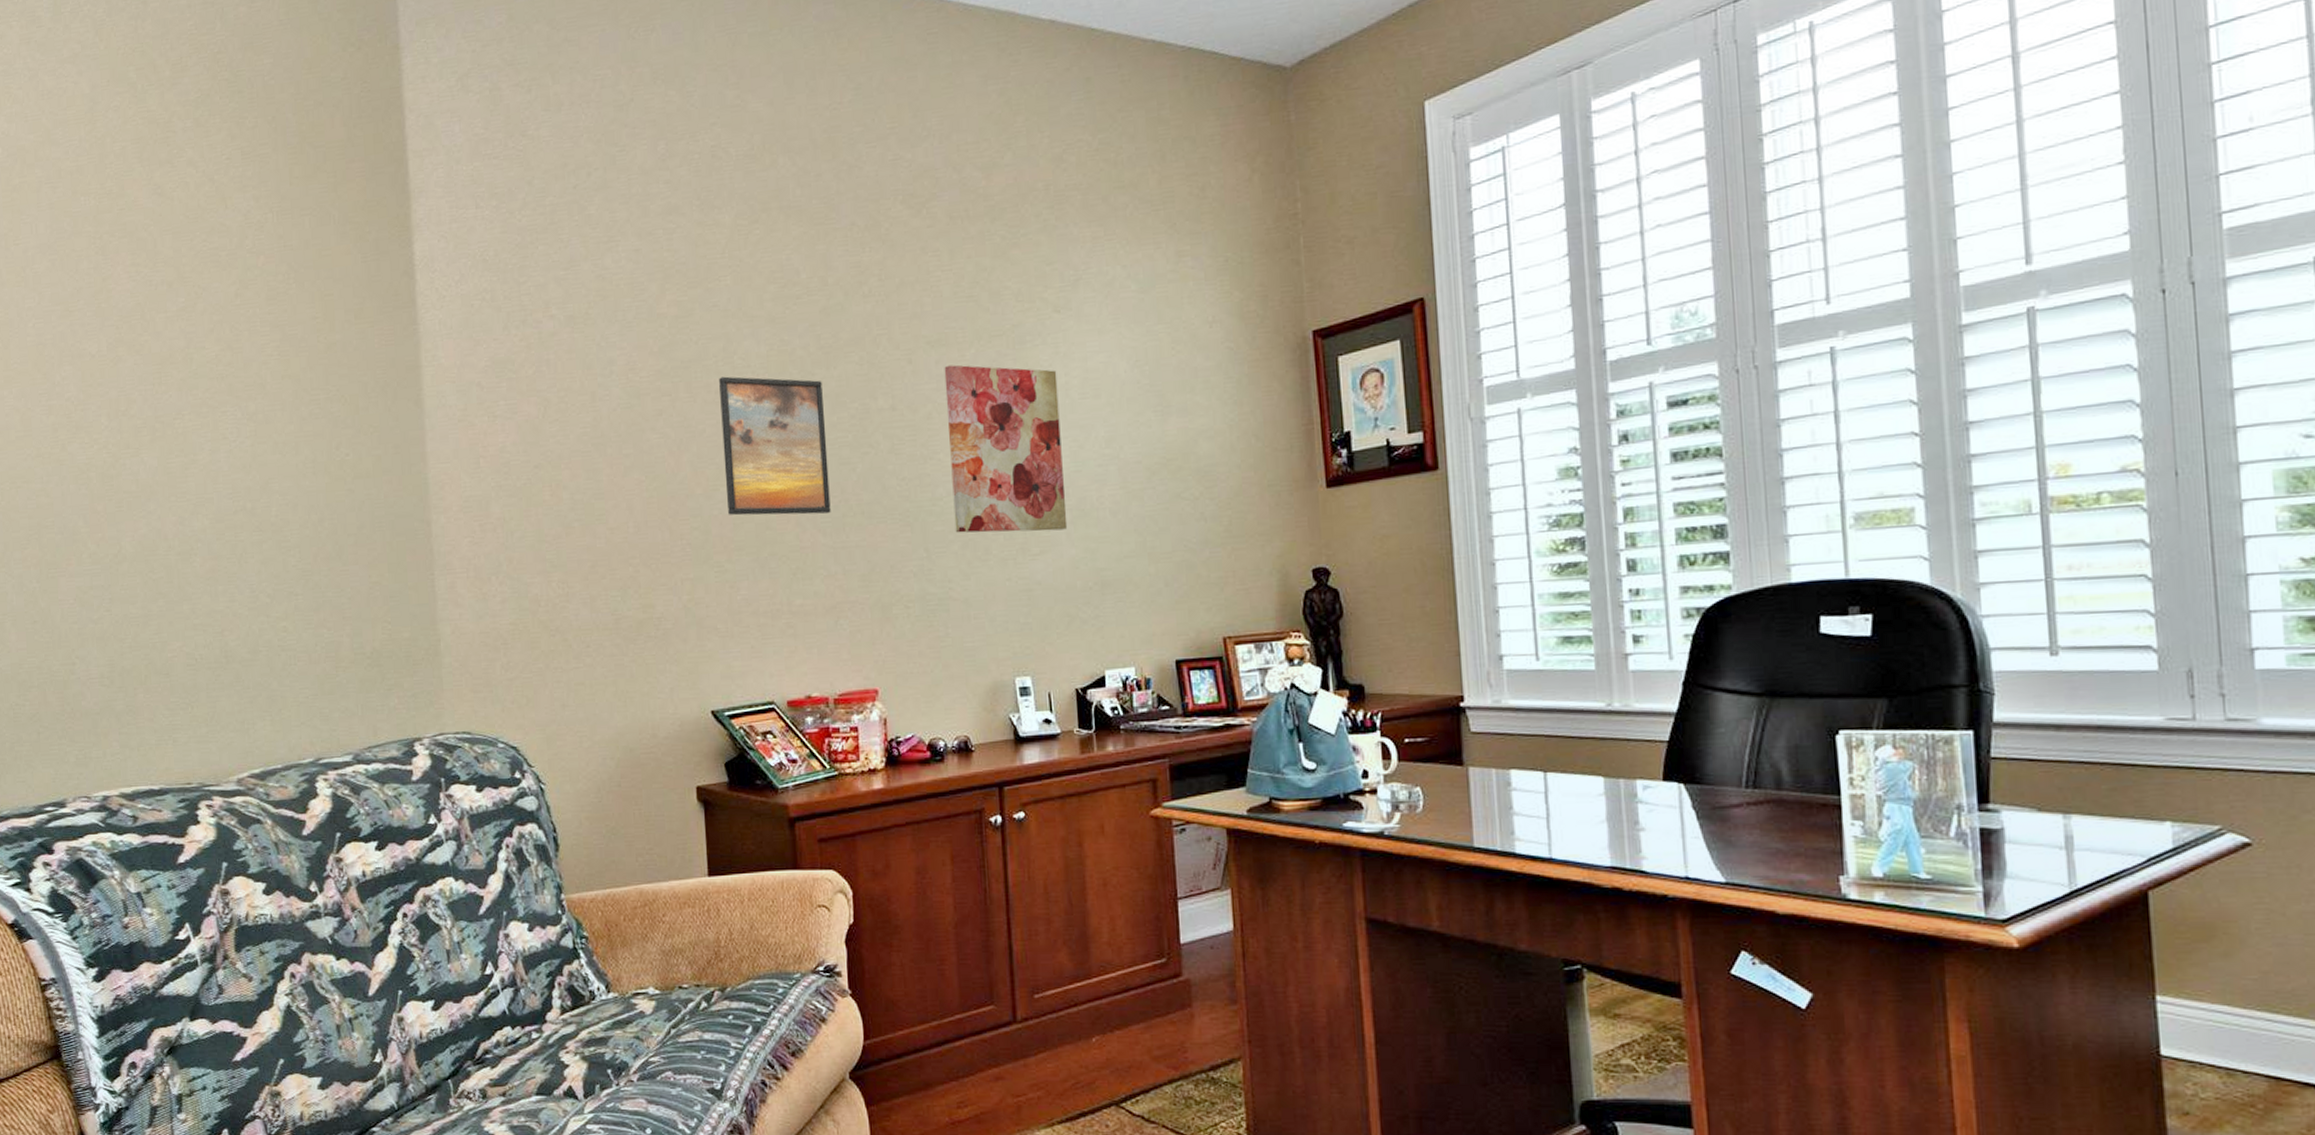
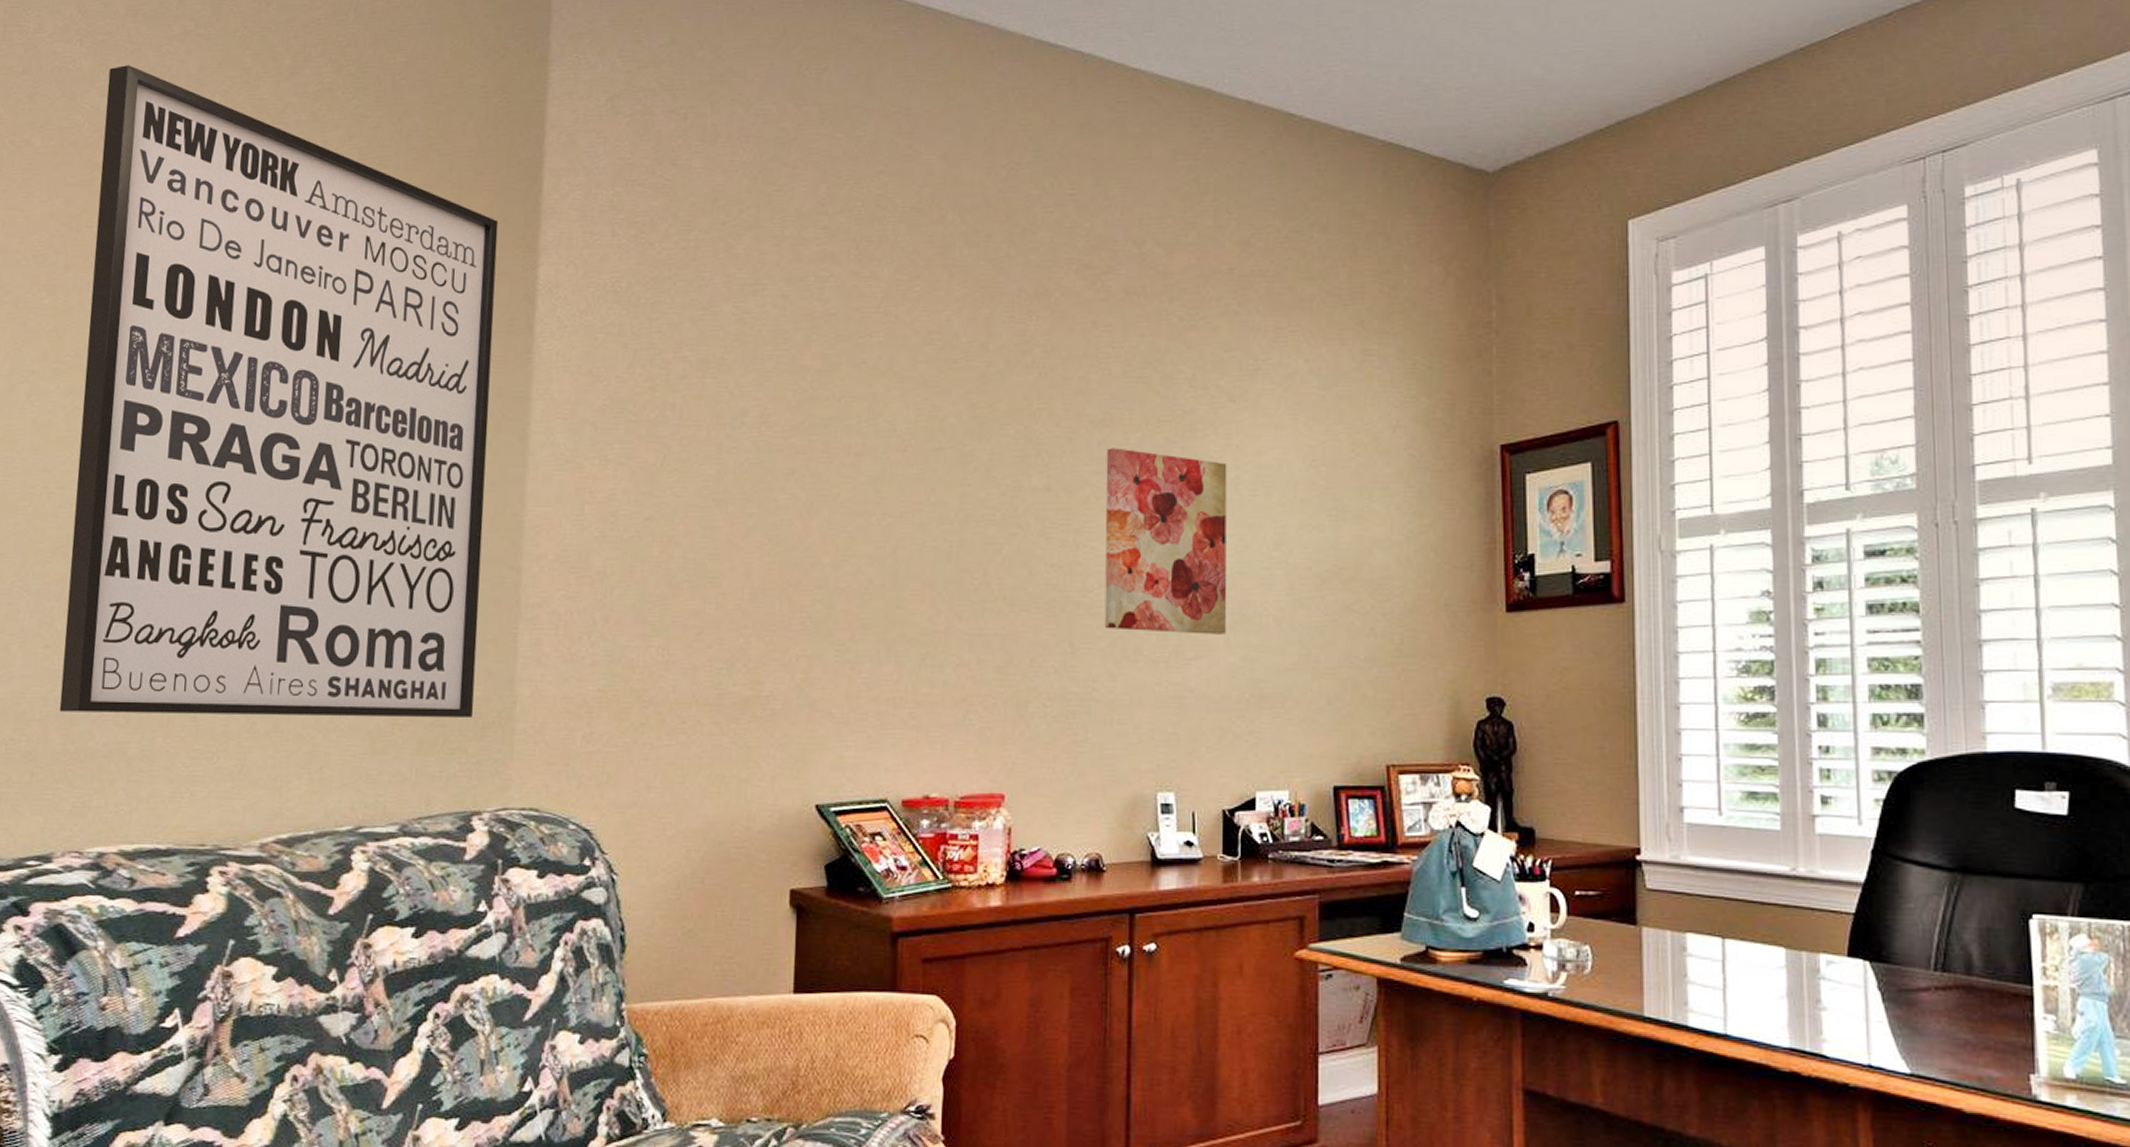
wall art: none [13,91,405,678] -> present [59,65,499,719]
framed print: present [719,376,831,516] -> none [856,439,973,597]

